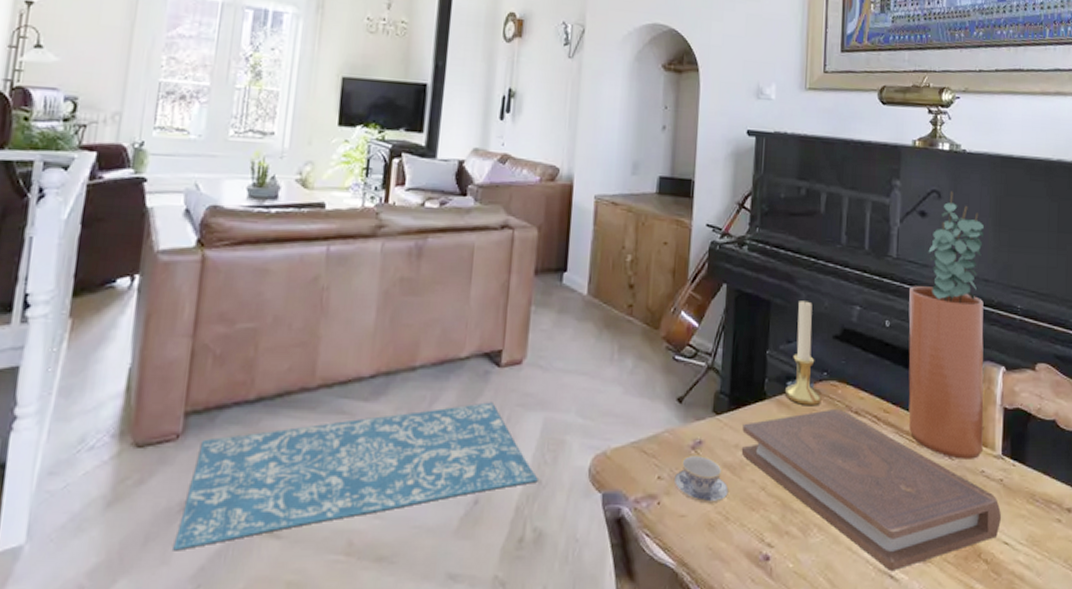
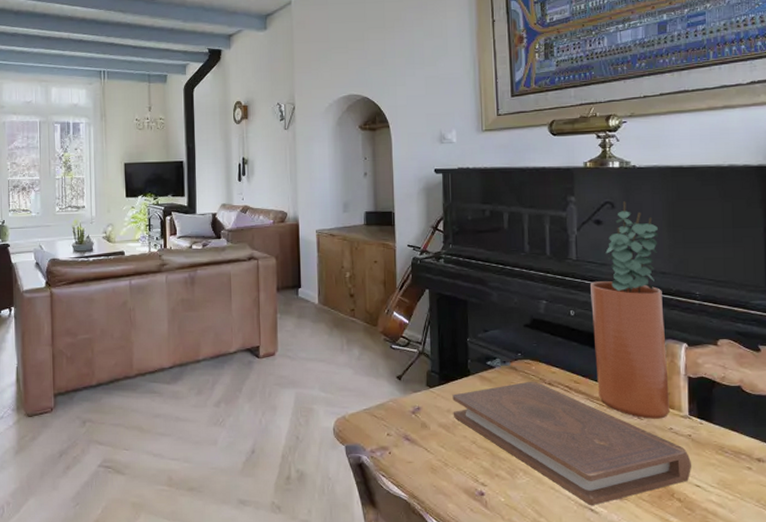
rug: present [173,402,538,551] -> none [59,383,296,482]
teacup: present [673,454,729,504] -> none [400,417,445,454]
candle holder: present [784,299,822,406] -> none [485,297,518,380]

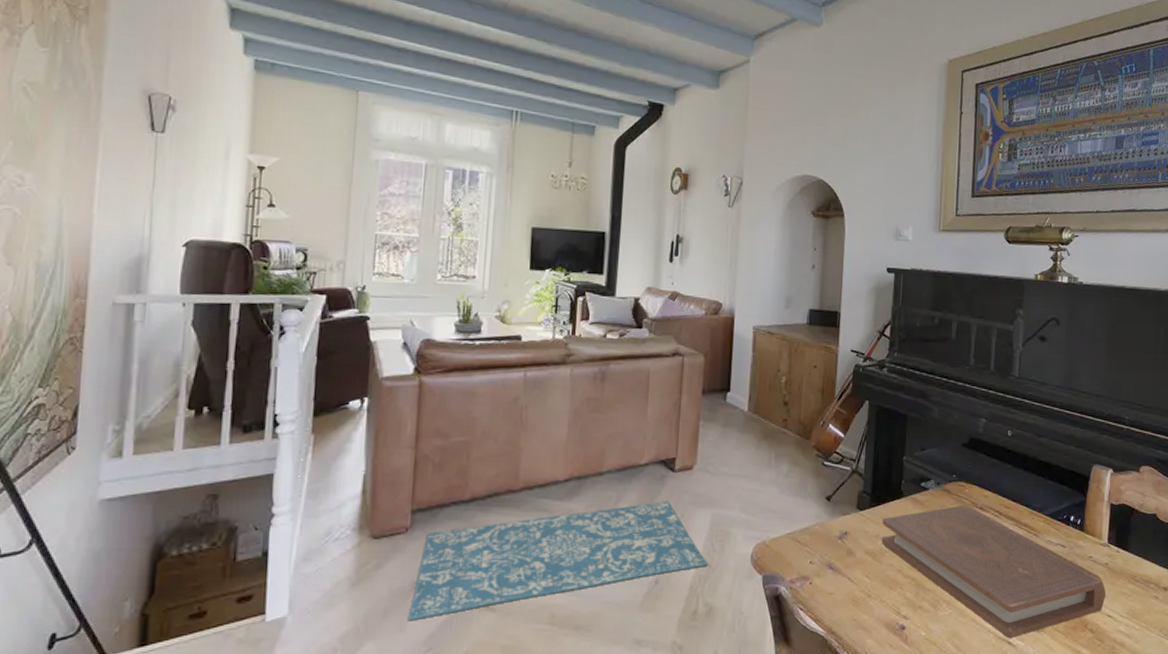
rug: none [59,383,296,482] -> present [408,501,708,621]
vase: present [590,201,670,419] -> none [1026,318,1097,547]

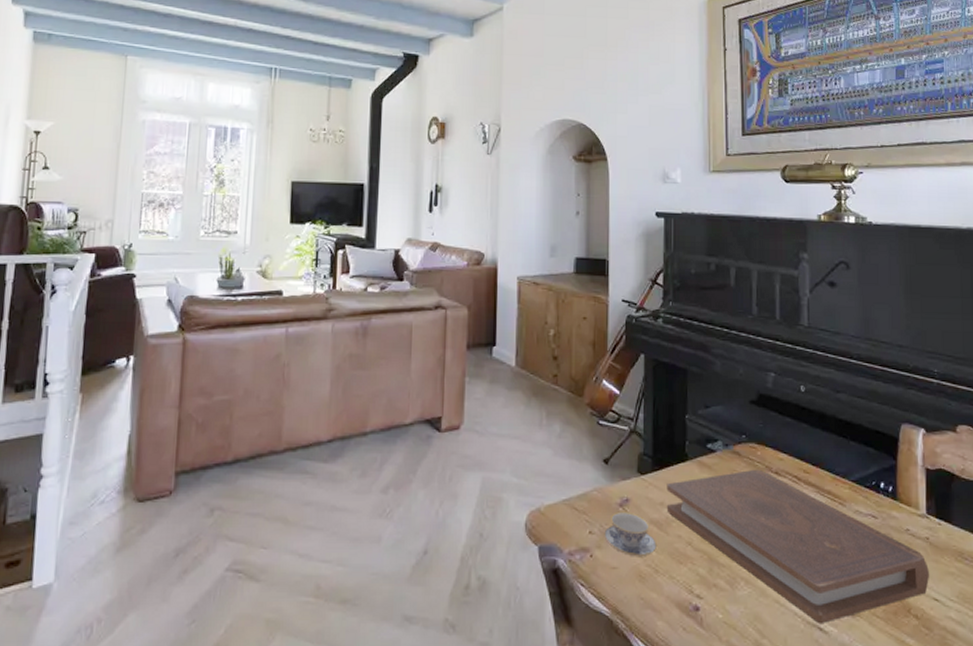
rug: present [408,501,708,621] -> none [171,463,480,591]
teacup: none [823,543,870,584] -> present [604,511,657,557]

